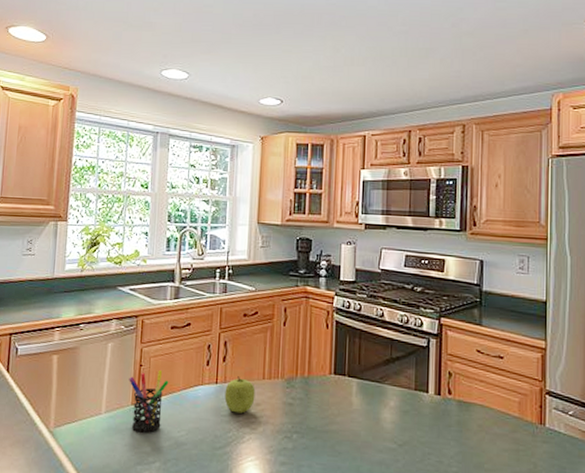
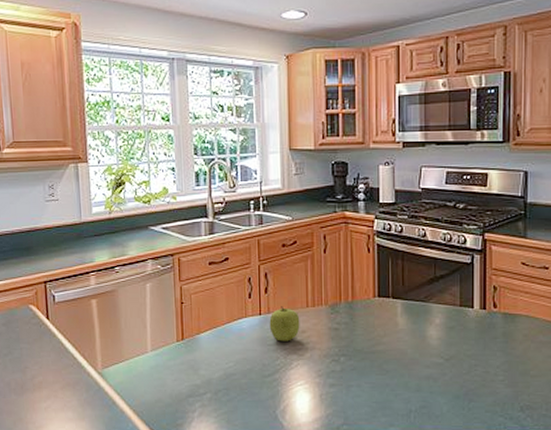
pen holder: present [129,370,169,433] -> none [171,306,212,367]

